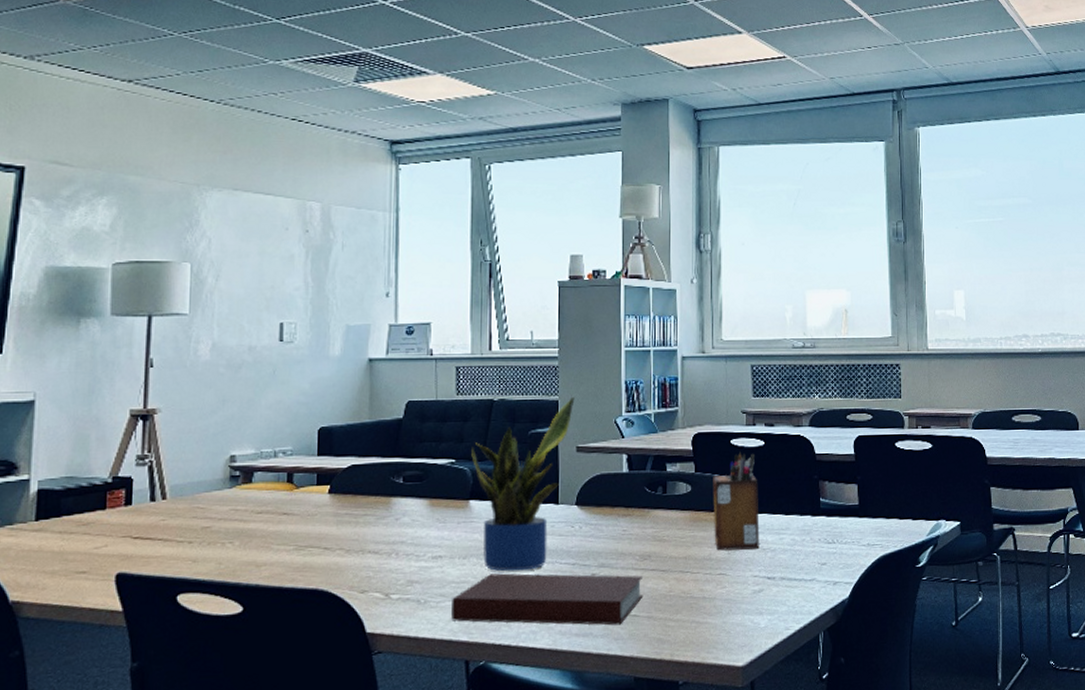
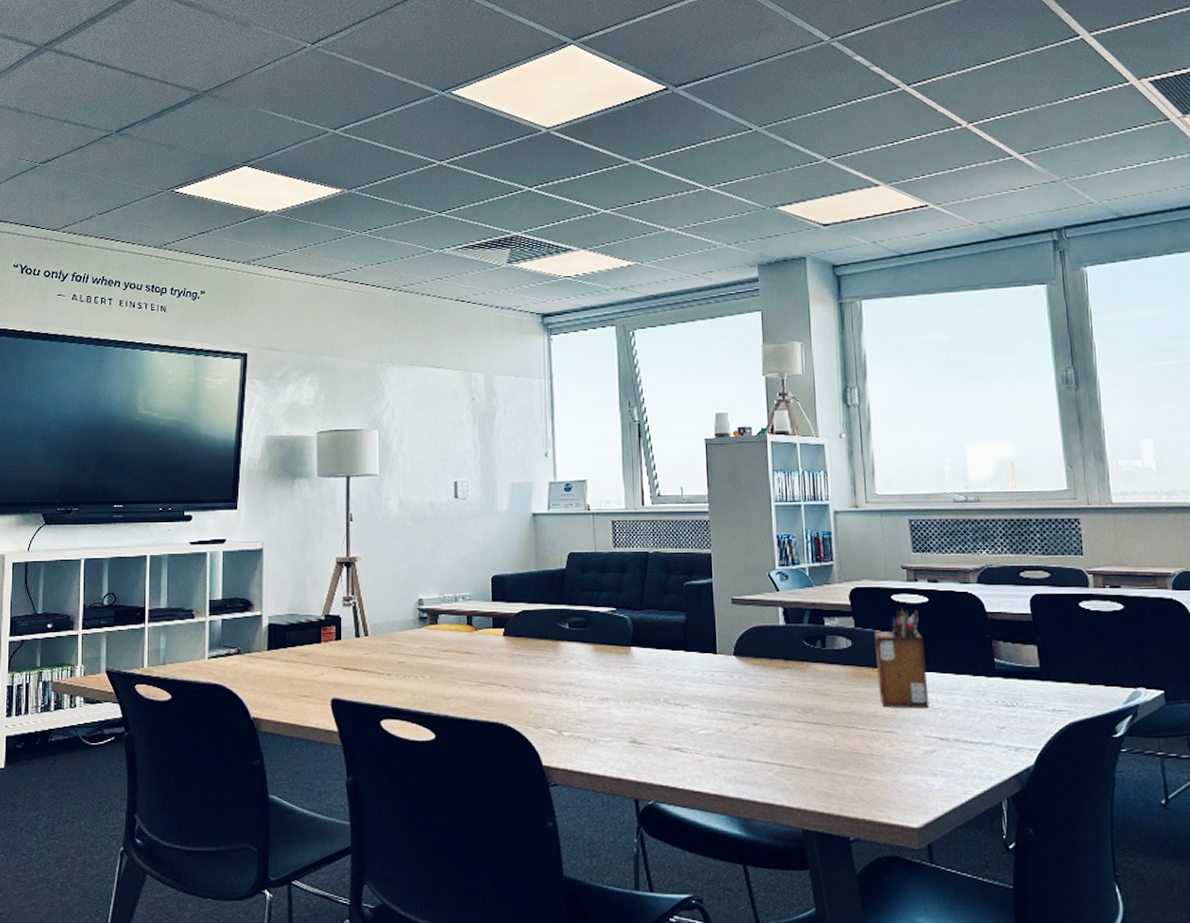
notebook: present [451,573,643,625] -> none [619,718,808,776]
potted plant: present [471,396,575,572] -> none [630,549,727,717]

